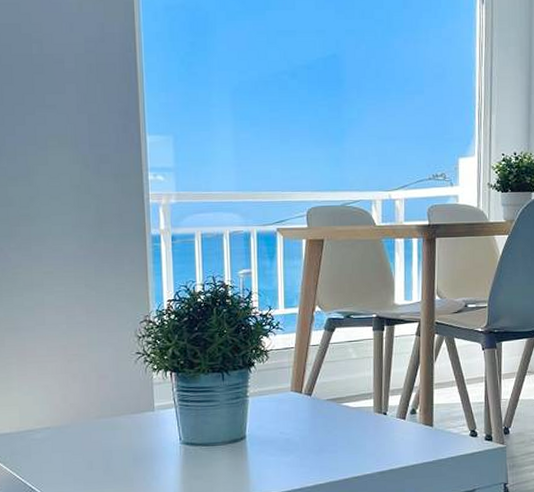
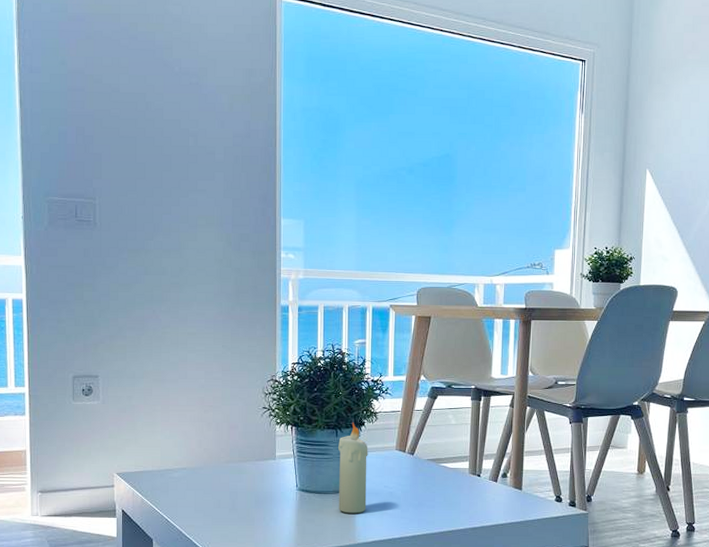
candle: none [225,363,261,466] -> present [338,422,368,514]

